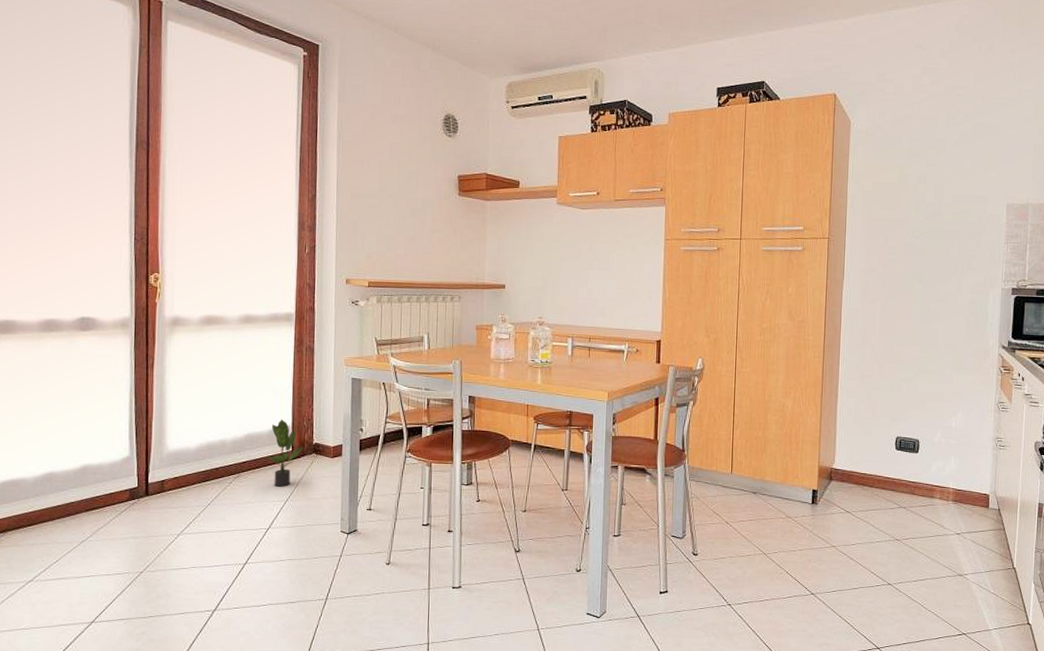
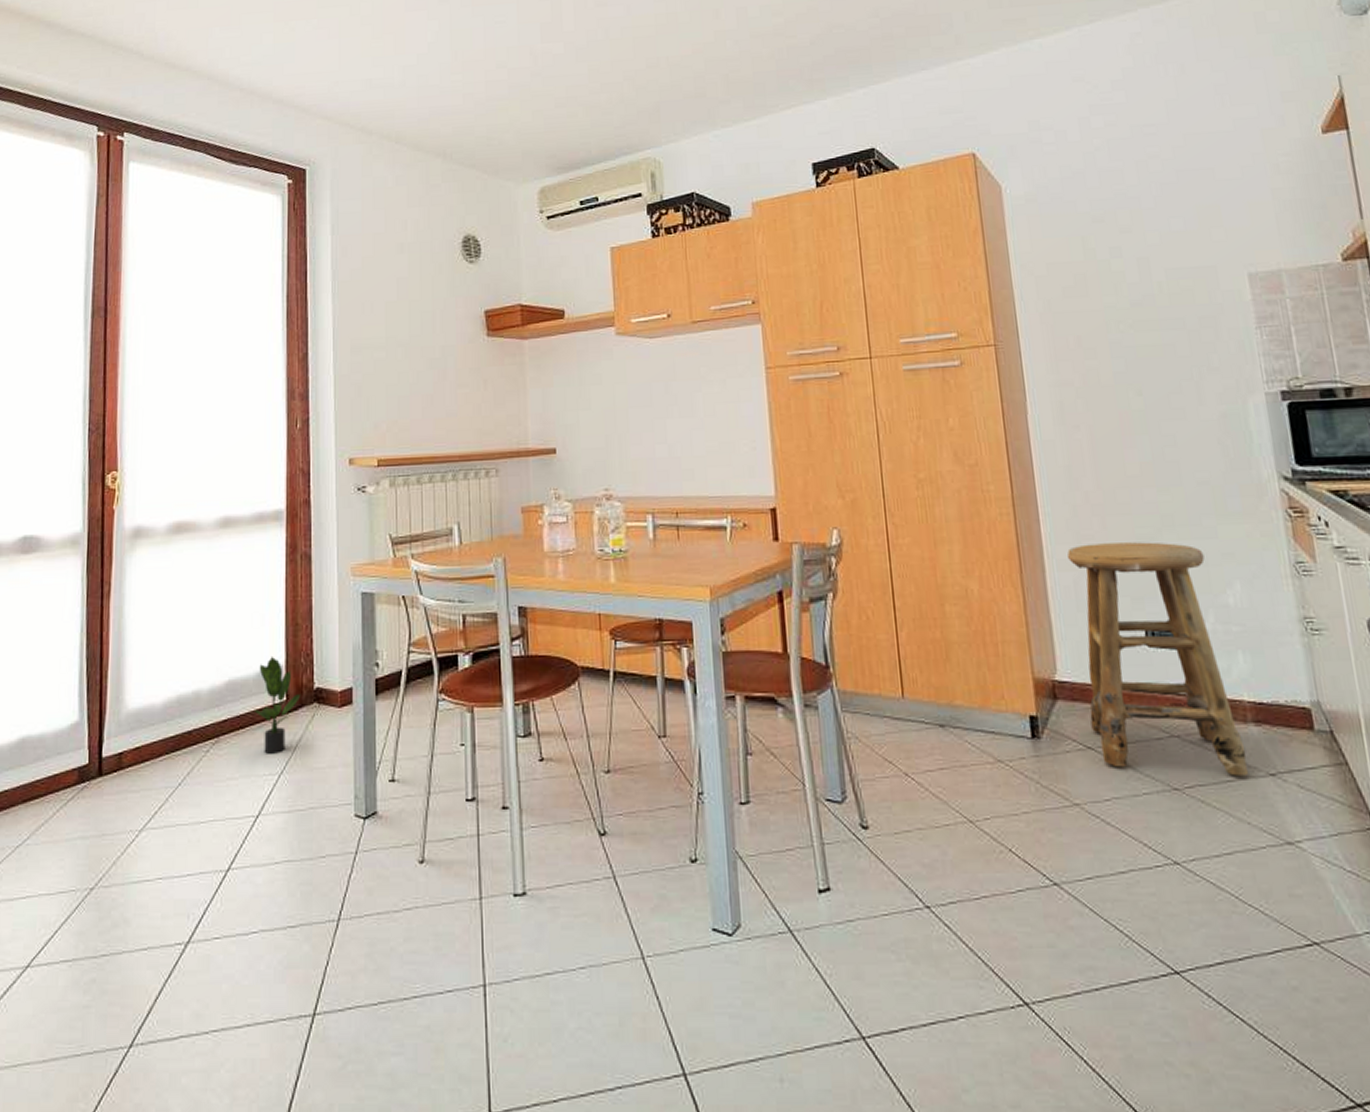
step stool: none [851,381,945,534] -> present [1067,542,1249,776]

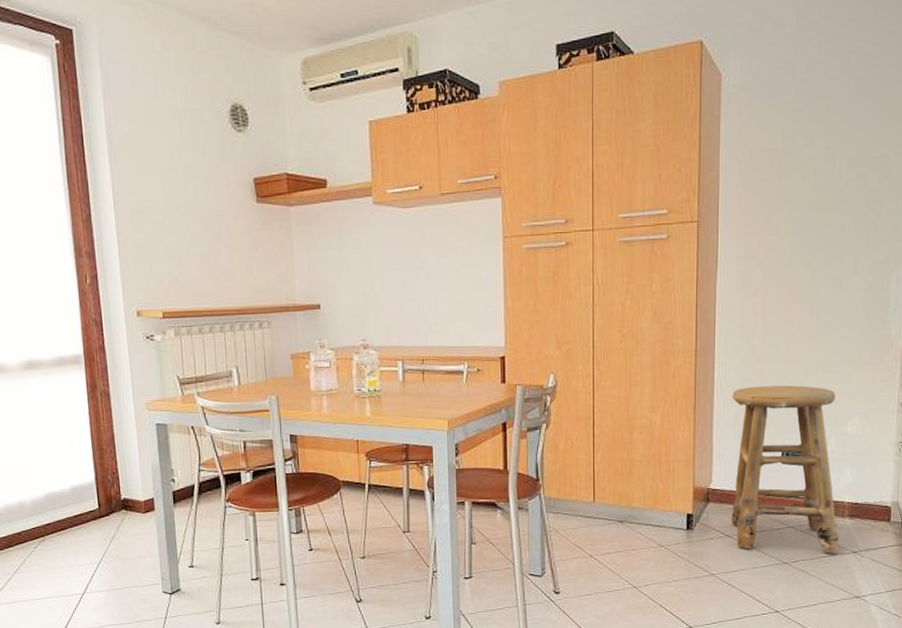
potted plant: present [254,656,301,754] -> none [71,474,111,549]

